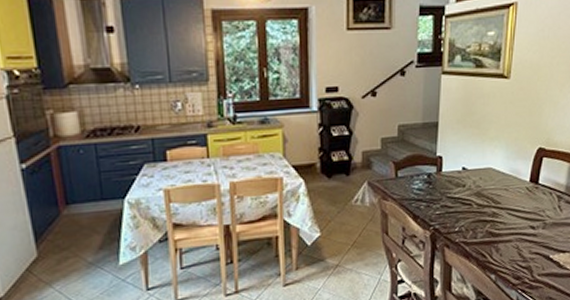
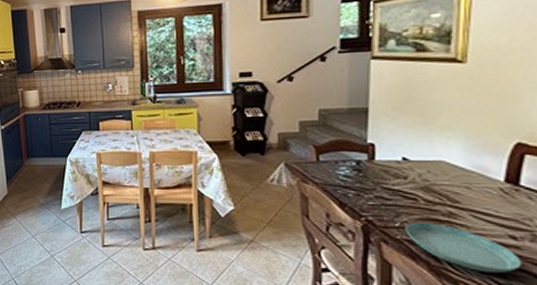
saucer: none [462,223,536,260] -> present [405,222,521,273]

